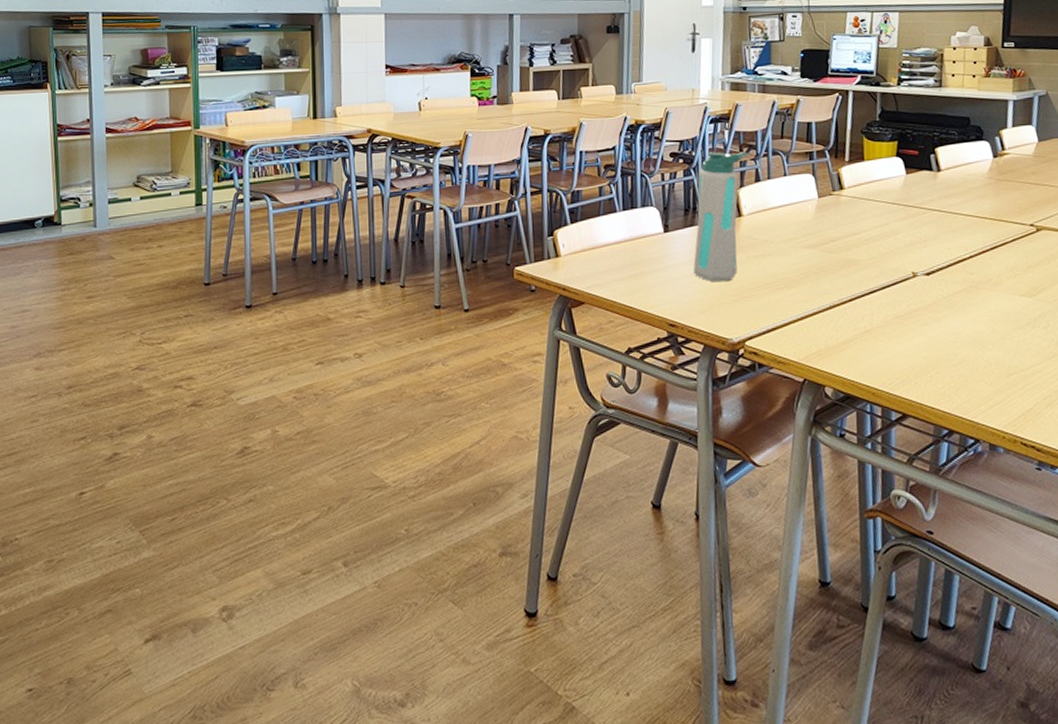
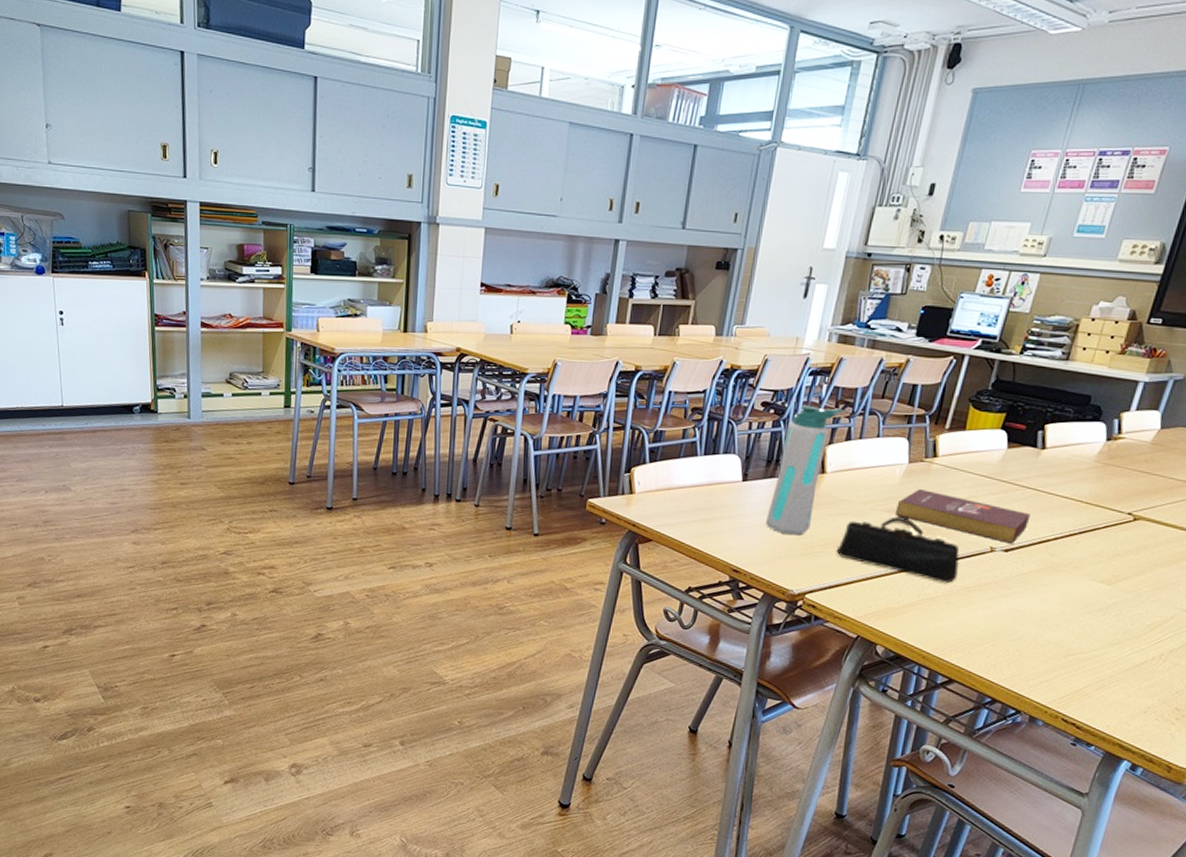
pencil case: none [766,251,888,314] -> present [836,516,960,584]
book: none [815,222,943,268] -> present [895,489,1031,545]

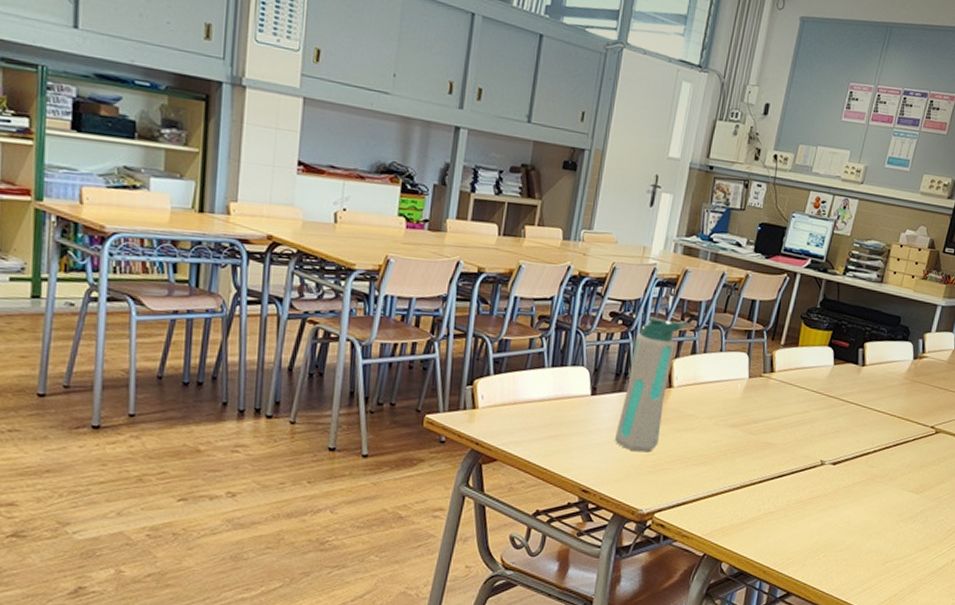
pencil case: present [836,516,960,584] -> none [683,431,795,498]
book: present [895,489,1031,545] -> none [737,404,854,458]

